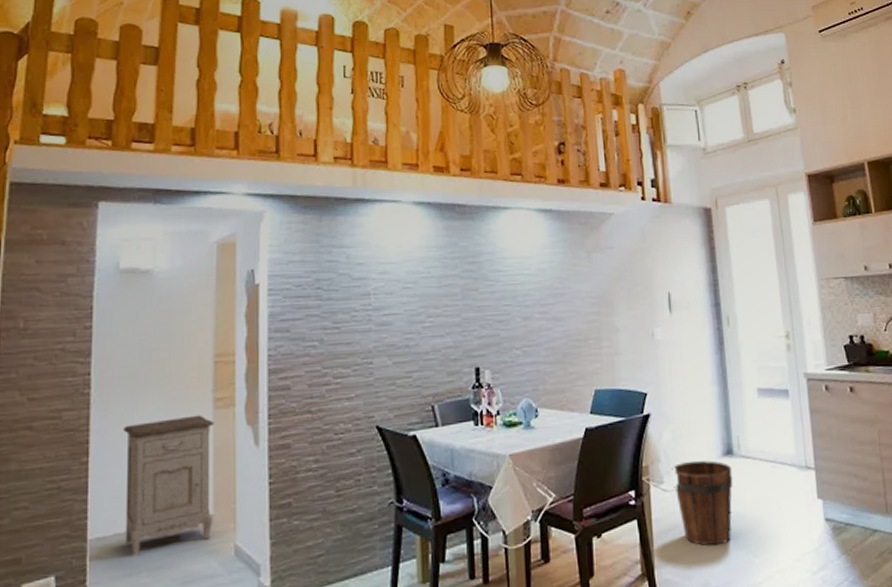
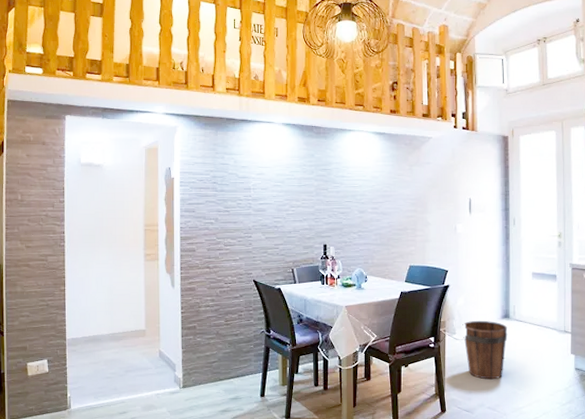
nightstand: present [123,415,214,556] -> none [86,264,145,352]

